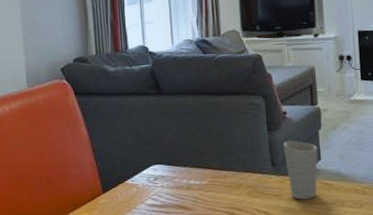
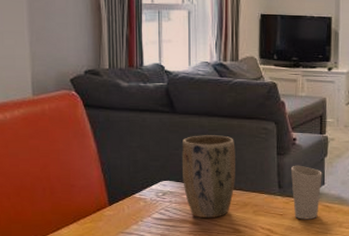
plant pot: none [169,114,226,202] -> present [181,135,235,217]

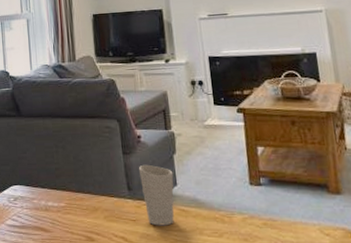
plant pot: present [181,135,235,217] -> none [28,136,83,224]

